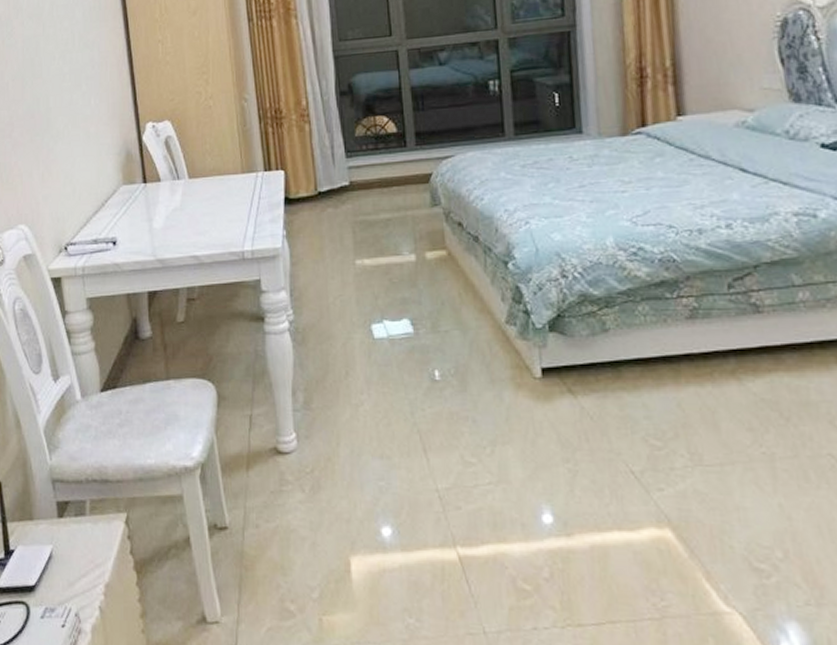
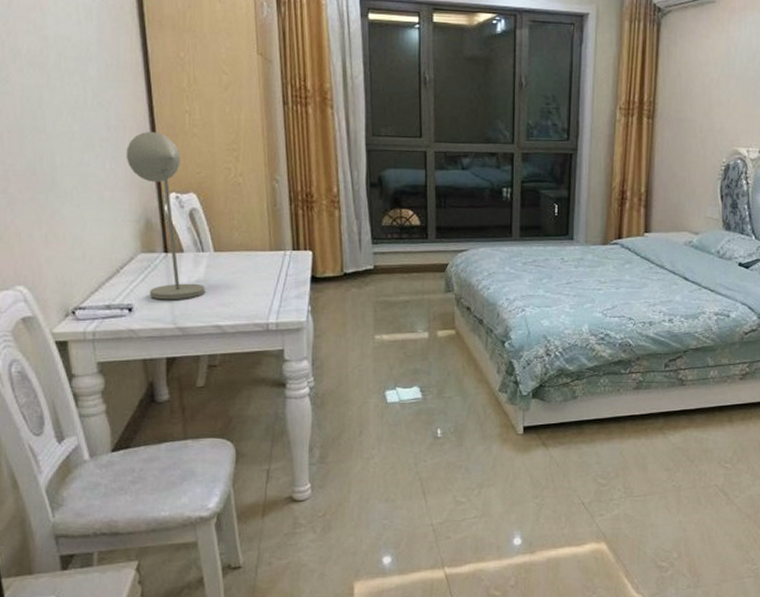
desk lamp: none [108,64,182,232] -> present [126,131,206,300]

